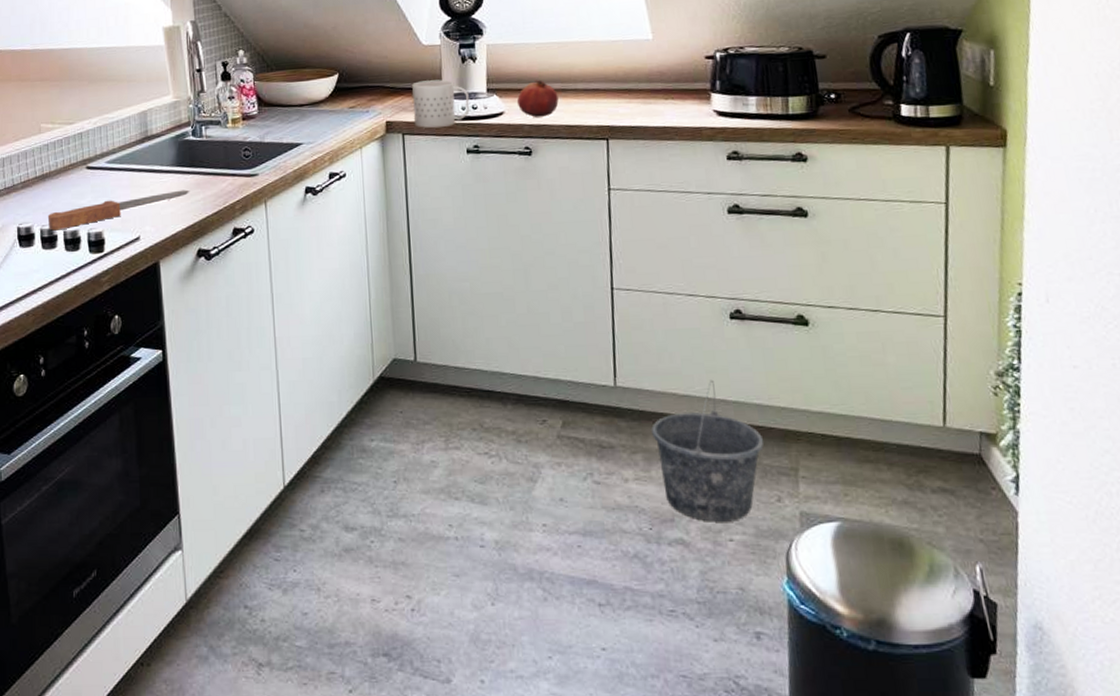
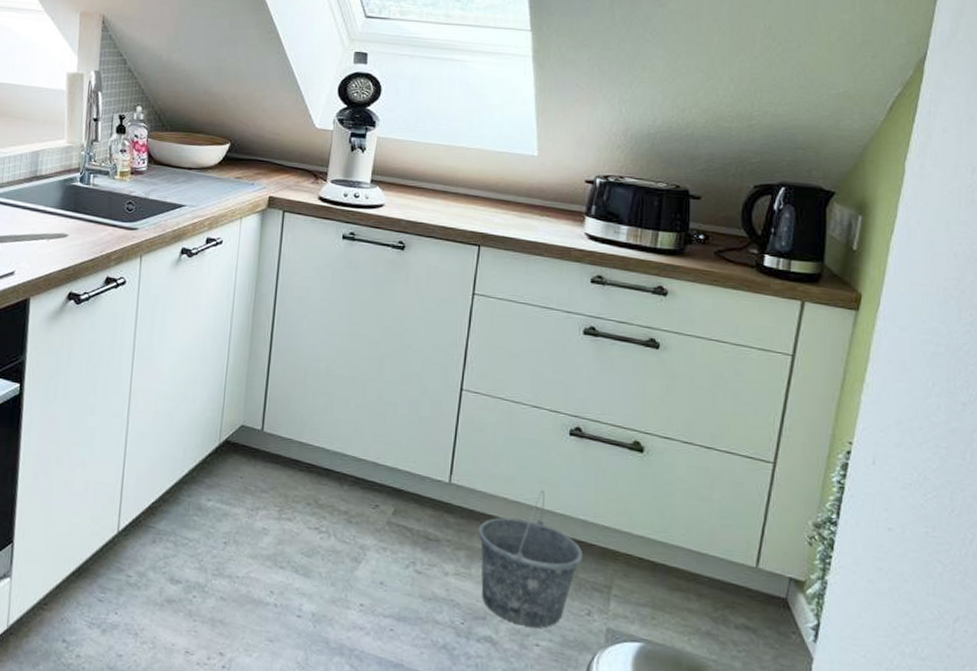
mug: present [412,79,470,129] -> none [295,162,353,211]
fruit: present [516,80,559,119] -> none [397,178,439,216]

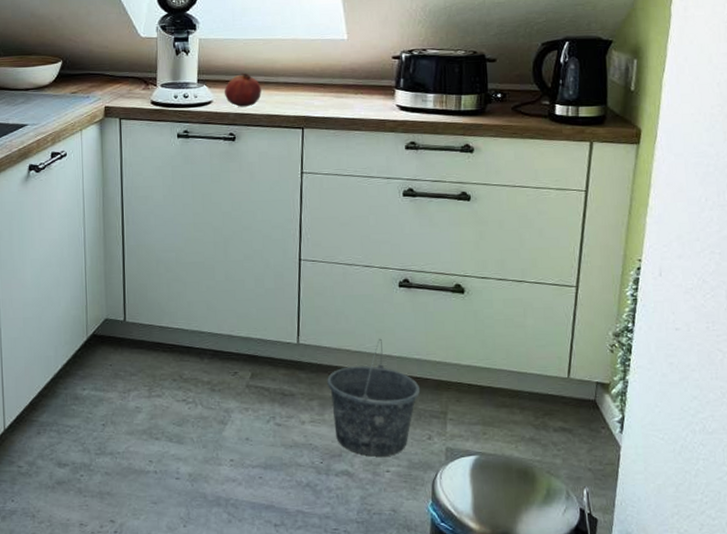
fruit: none [397,178,439,216] -> present [224,73,261,108]

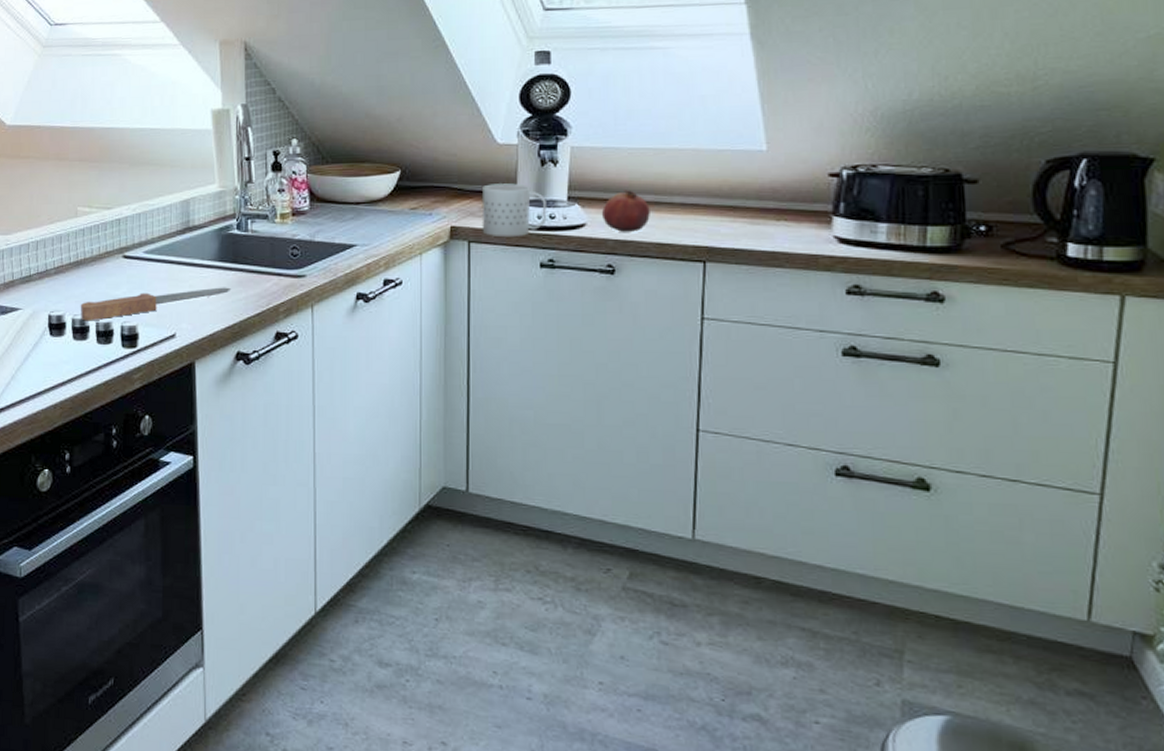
mug: none [129,70,182,115] -> present [481,183,547,238]
bucket: present [327,338,421,457] -> none [732,542,865,702]

